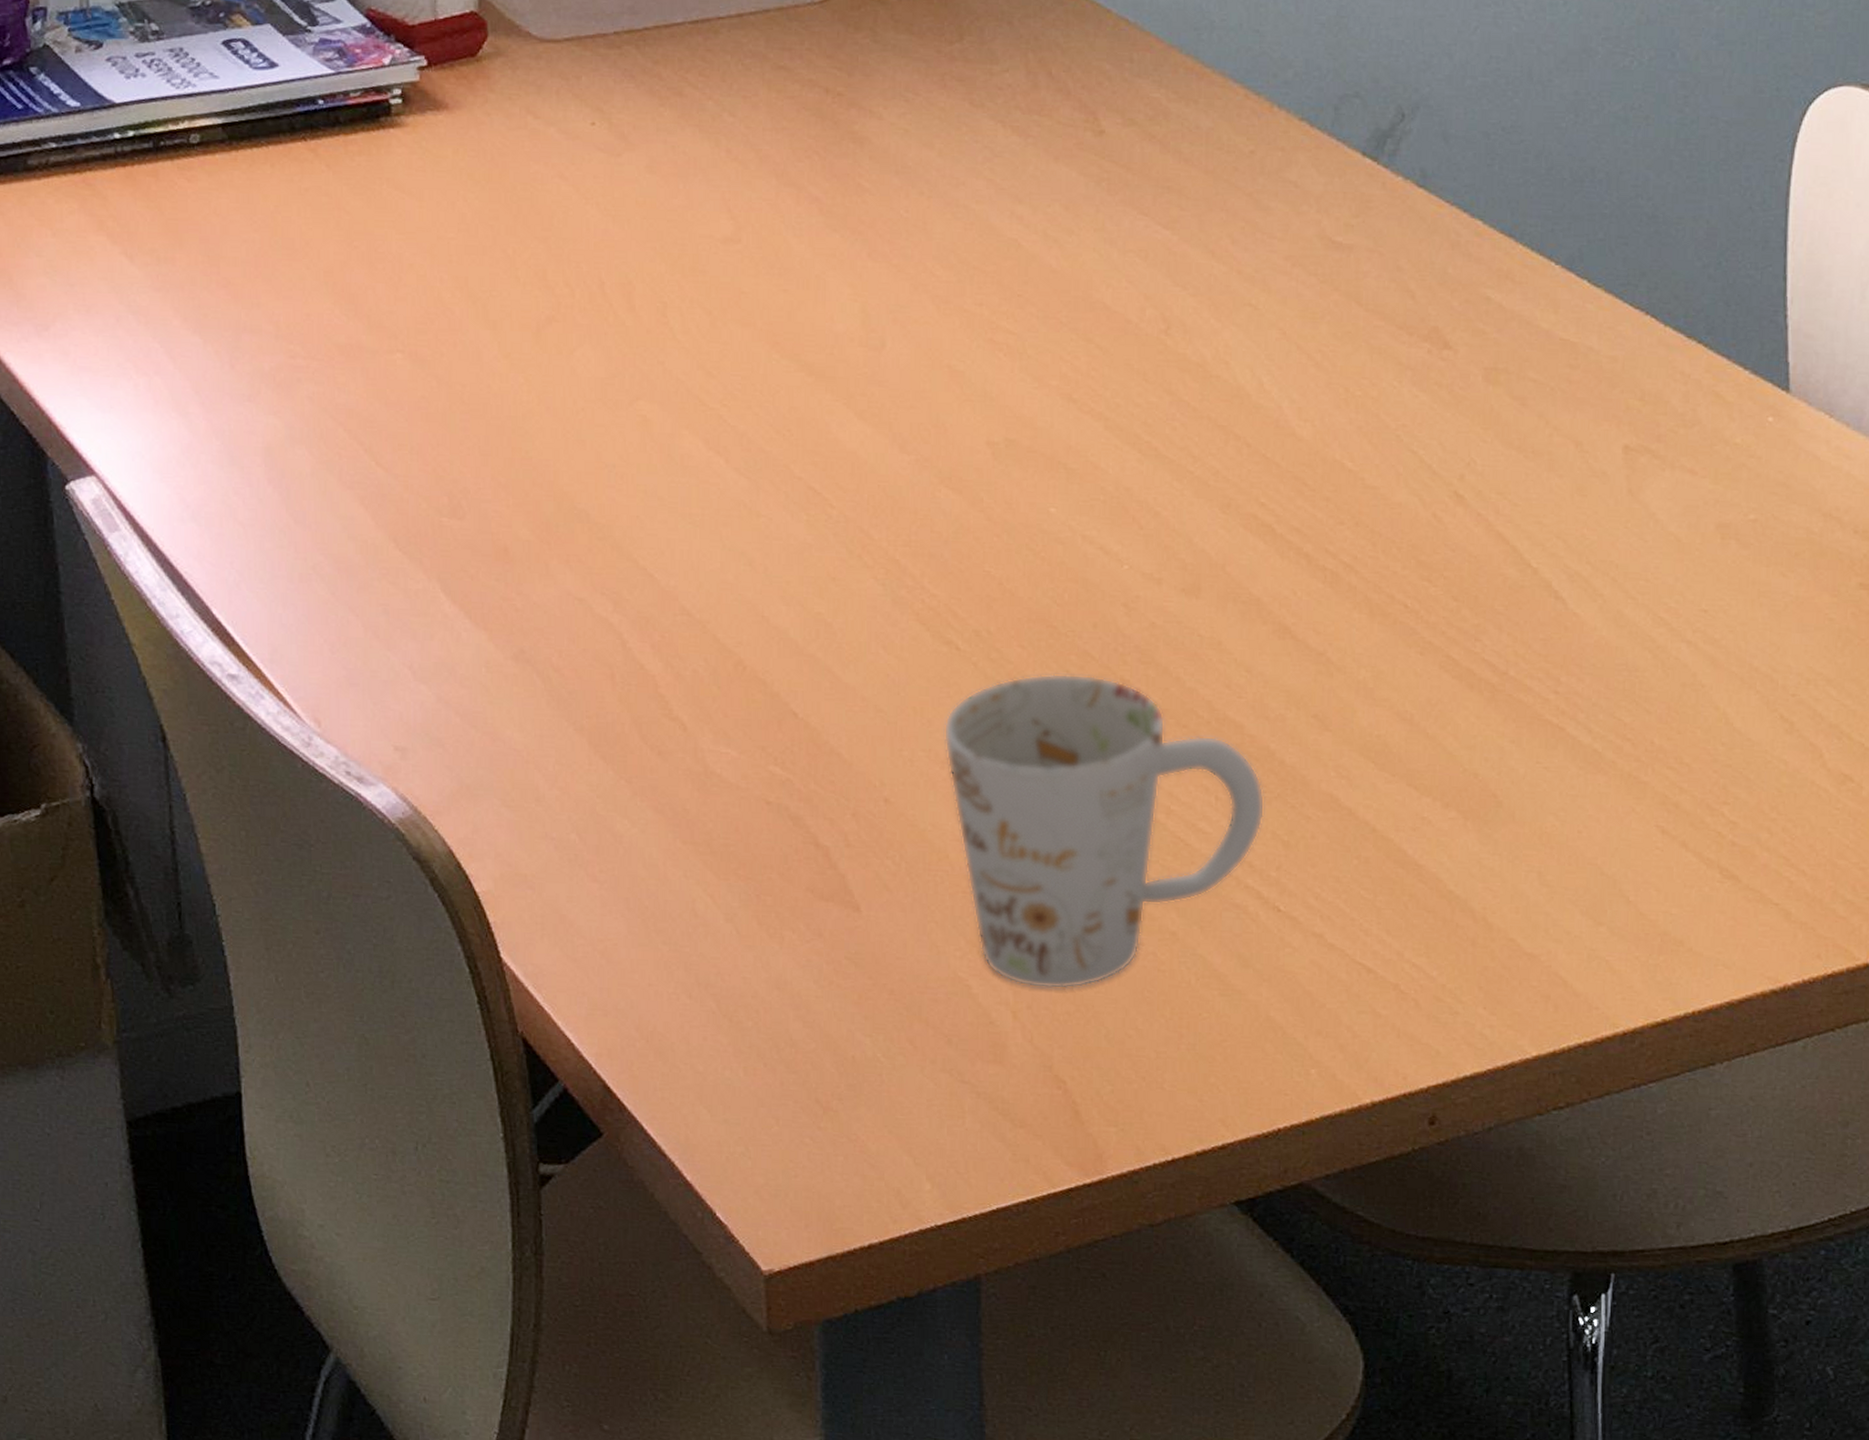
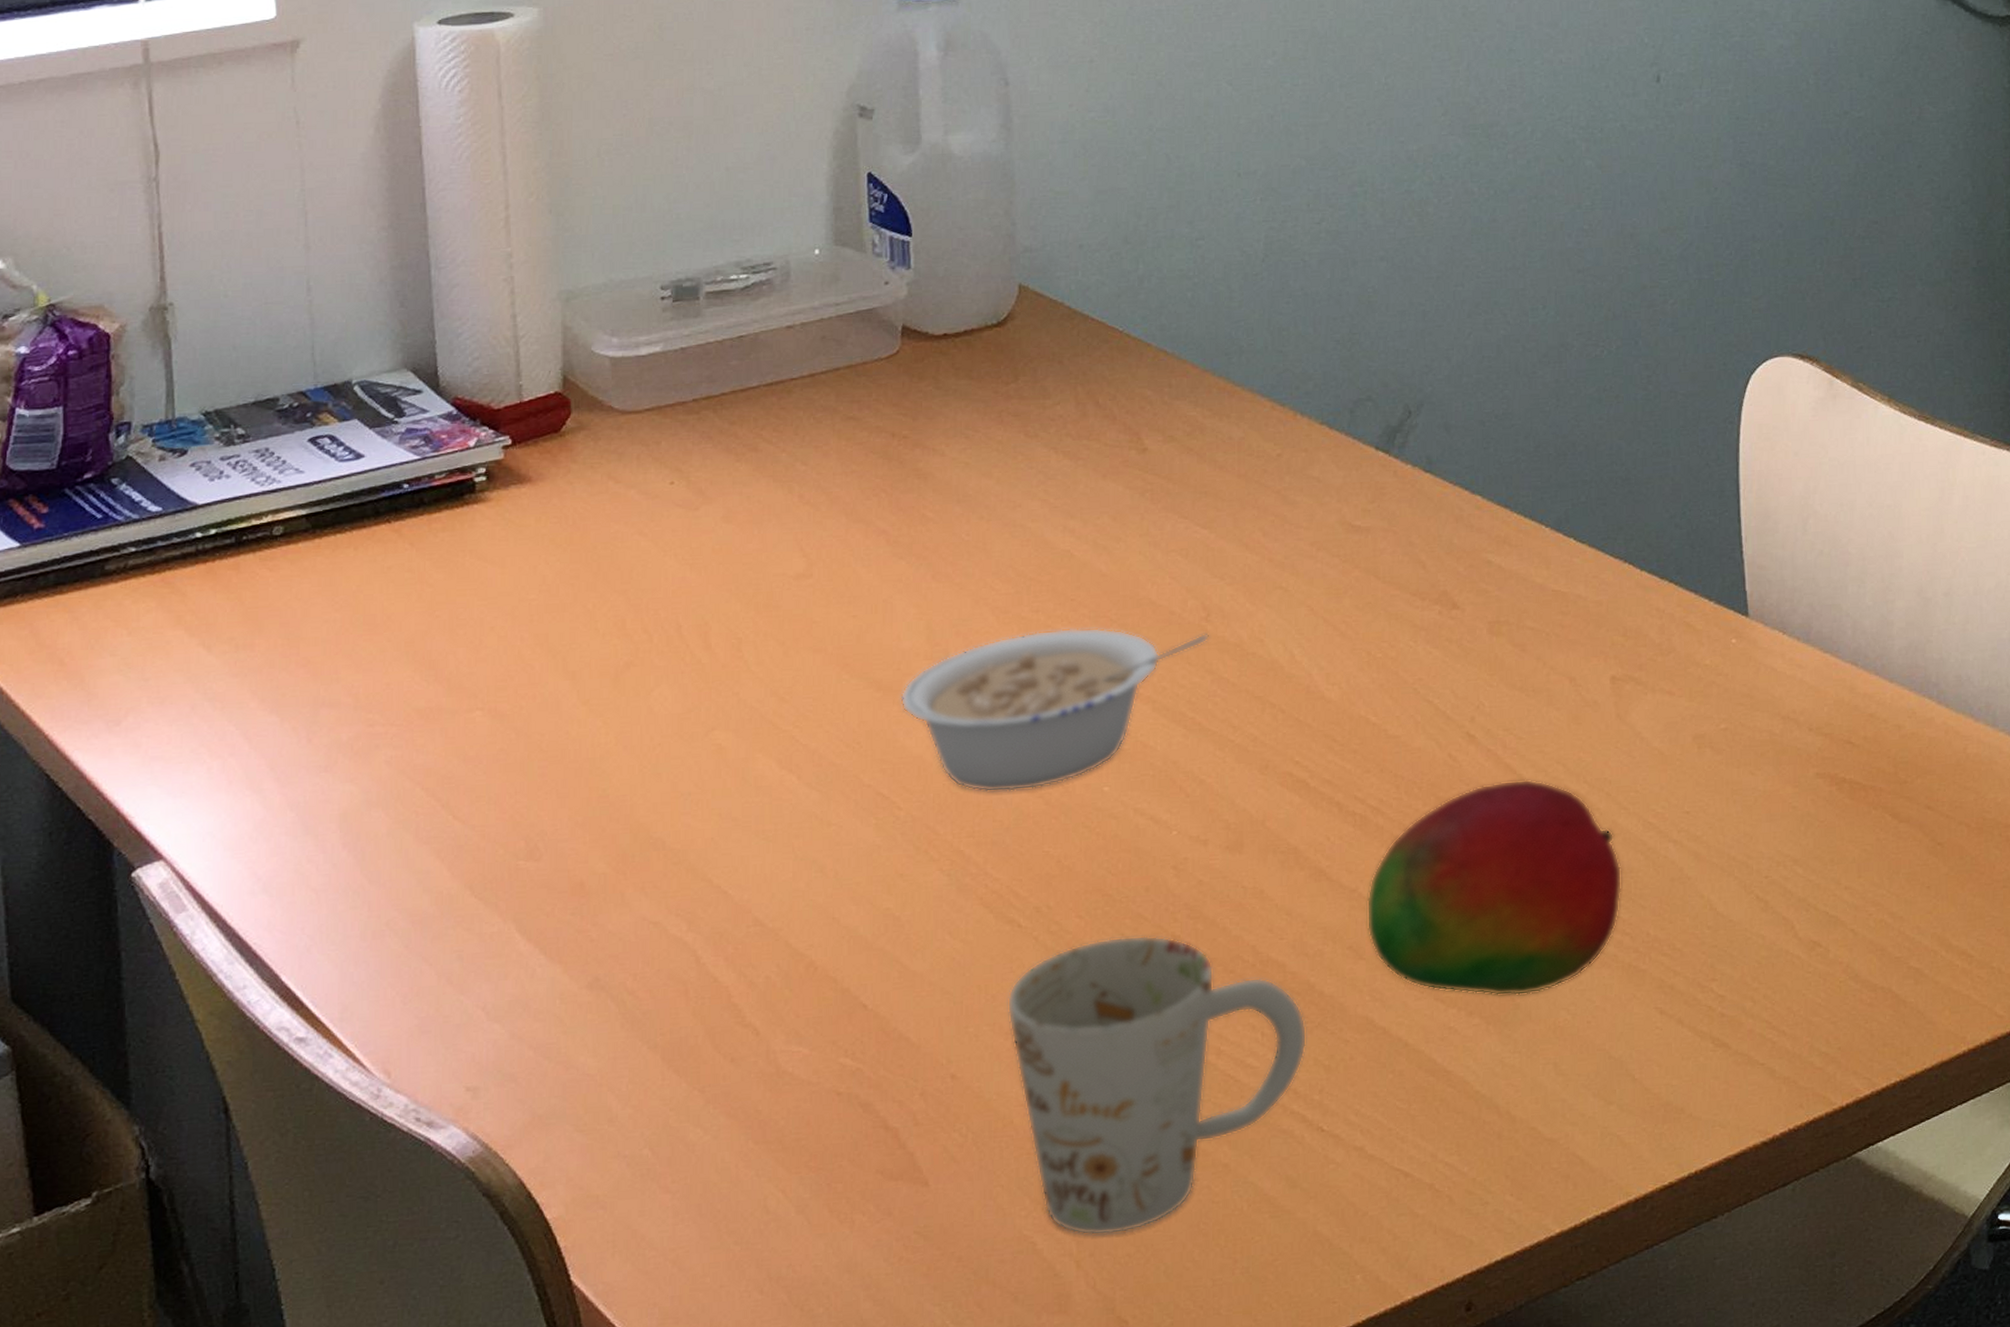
legume: none [833,326,1168,502] -> present [900,627,1209,793]
fruit: none [1334,551,1626,793] -> present [1366,779,1622,996]

